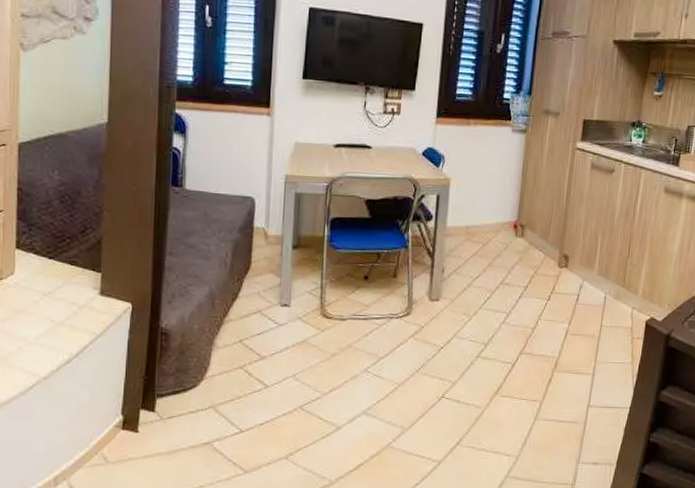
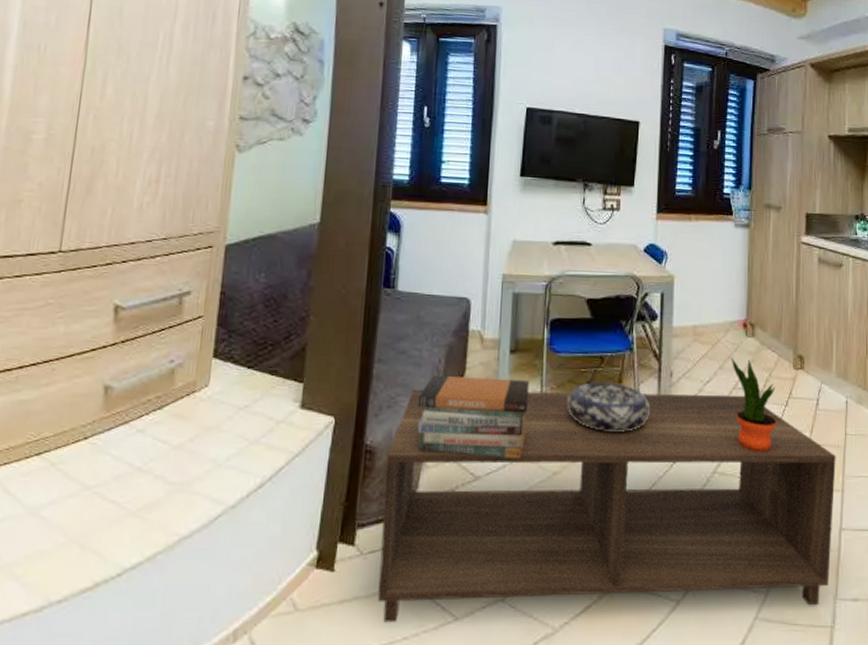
coffee table: none [177,280,591,474] -> present [377,390,836,623]
book stack: none [207,267,311,343] -> present [417,375,530,460]
decorative bowl: none [344,276,423,320] -> present [566,382,651,432]
potted plant: none [499,256,540,341] -> present [730,357,777,453]

